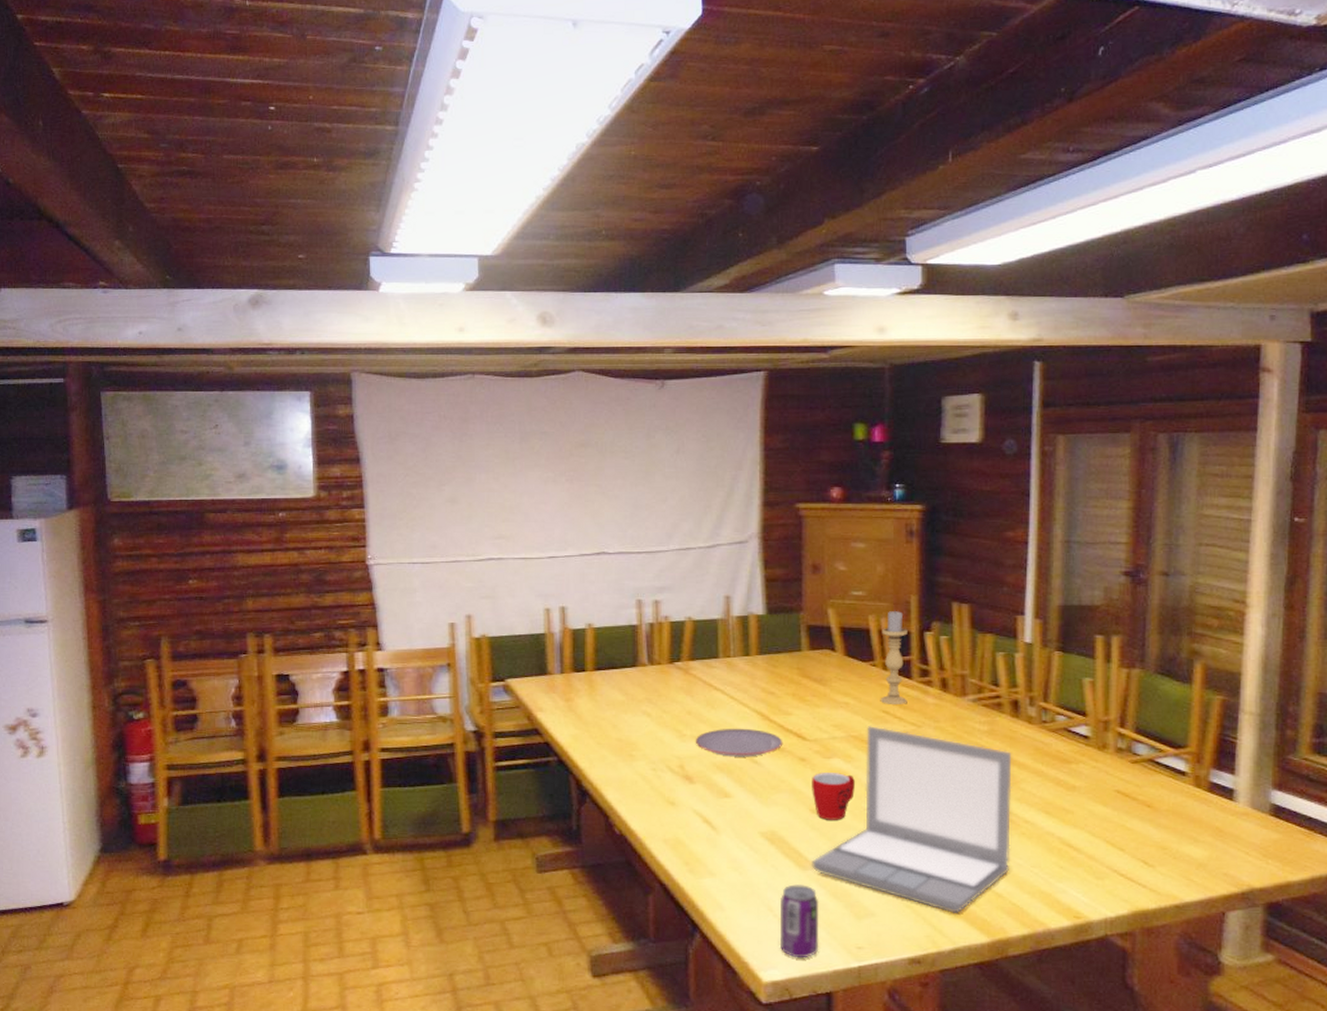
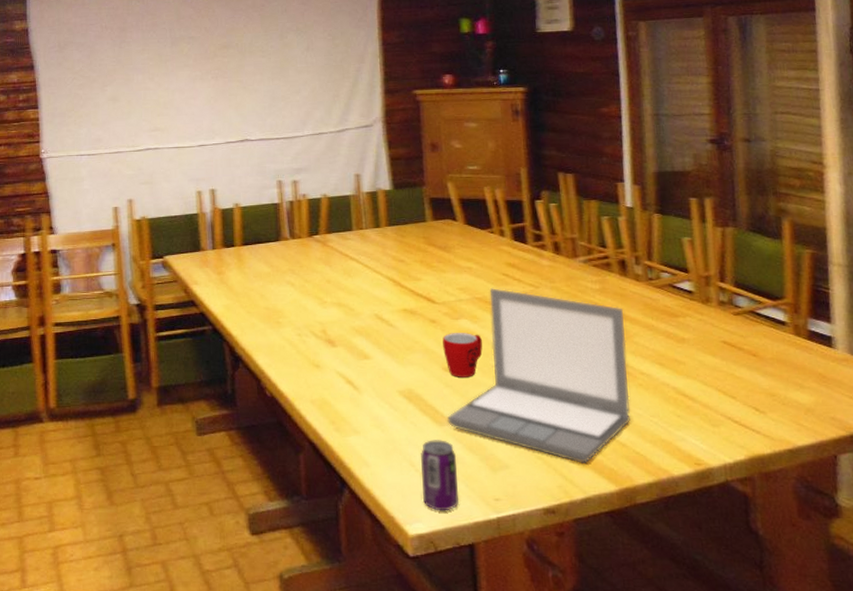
plate: present [696,728,783,757] -> none [336,294,415,321]
candle holder: present [880,610,908,706] -> none [496,181,525,269]

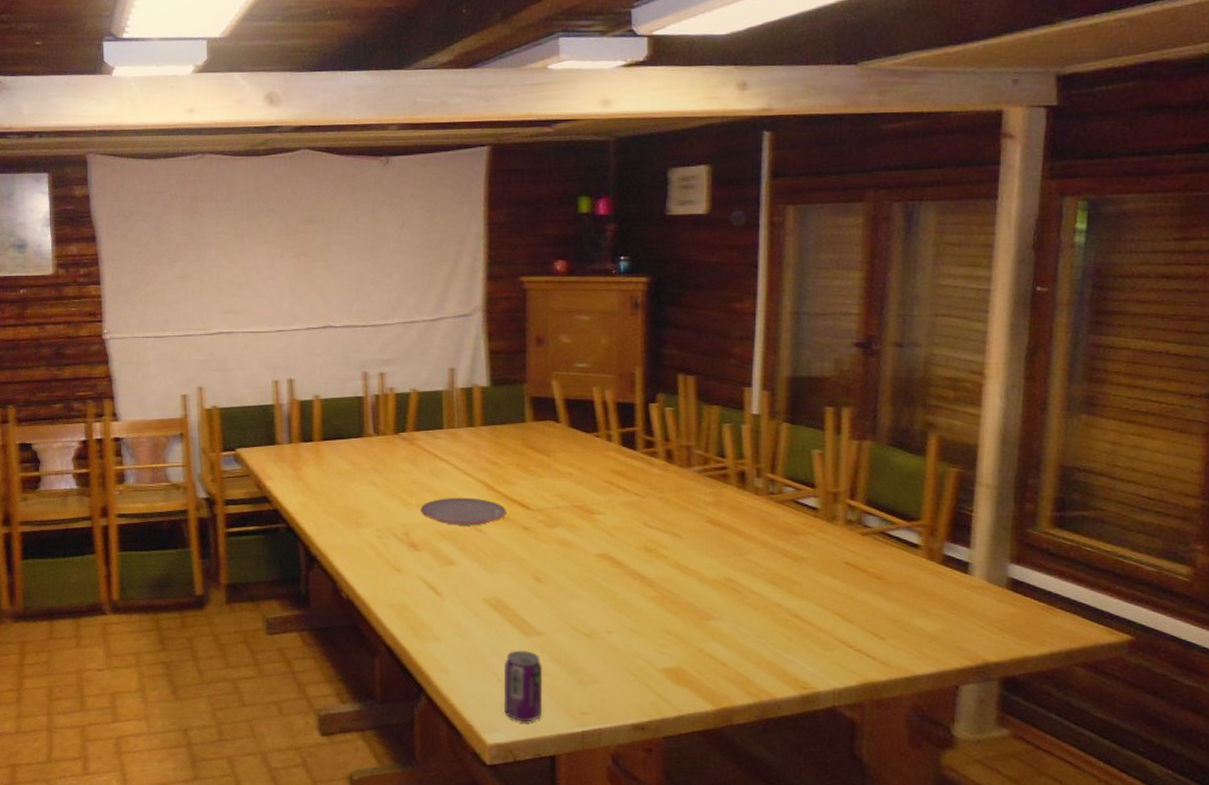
plate: none [336,294,415,321] -> present [421,497,507,526]
mug: present [442,333,483,377] -> none [536,541,579,588]
laptop: present [447,288,631,465] -> none [535,496,738,683]

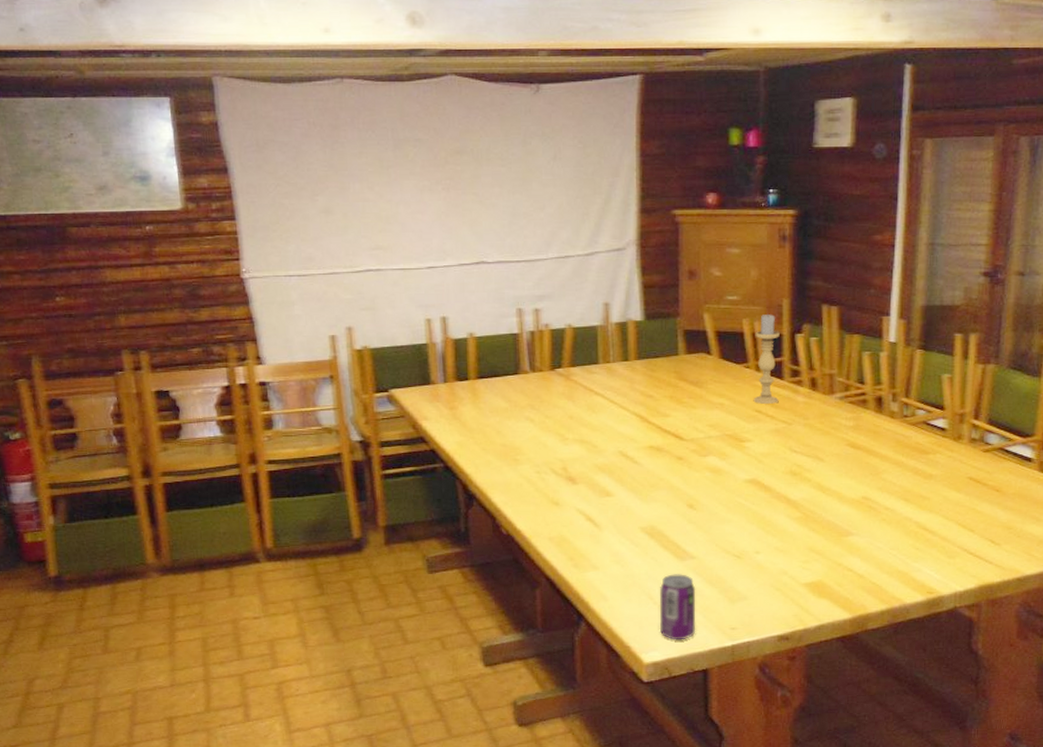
plate: present [421,497,507,526] -> none [578,430,662,458]
candle holder: none [604,382,632,476] -> present [753,313,780,405]

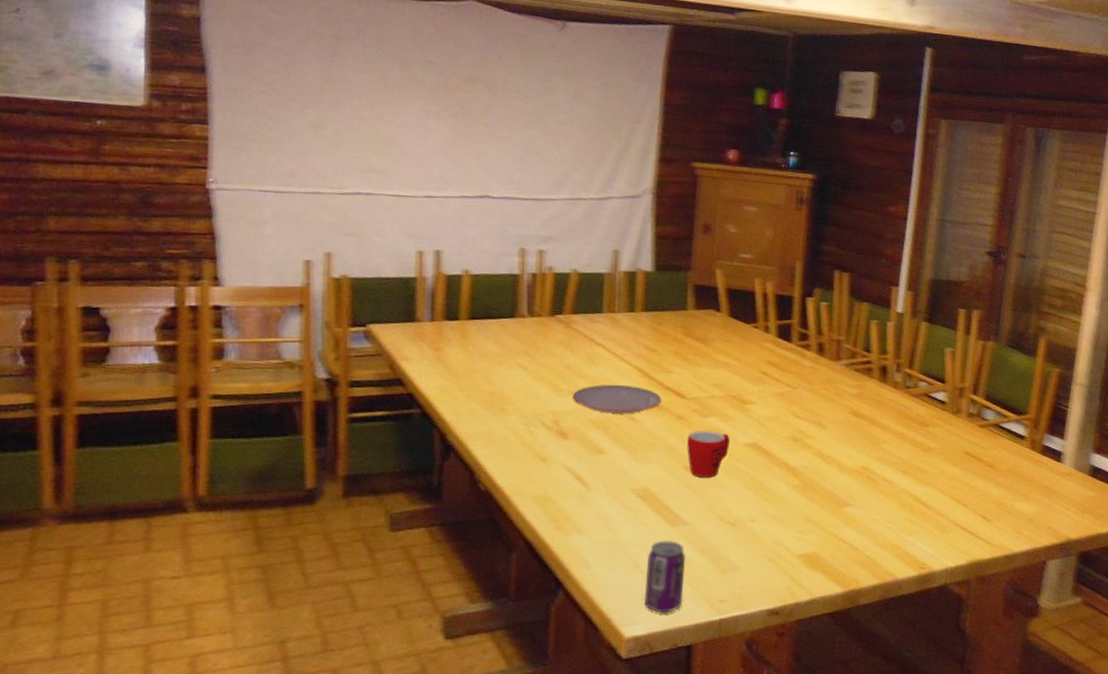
plate: none [578,430,662,458] -> present [573,384,662,414]
mug: none [689,470,729,514] -> present [687,431,730,478]
candle holder: present [753,313,780,405] -> none [759,274,791,367]

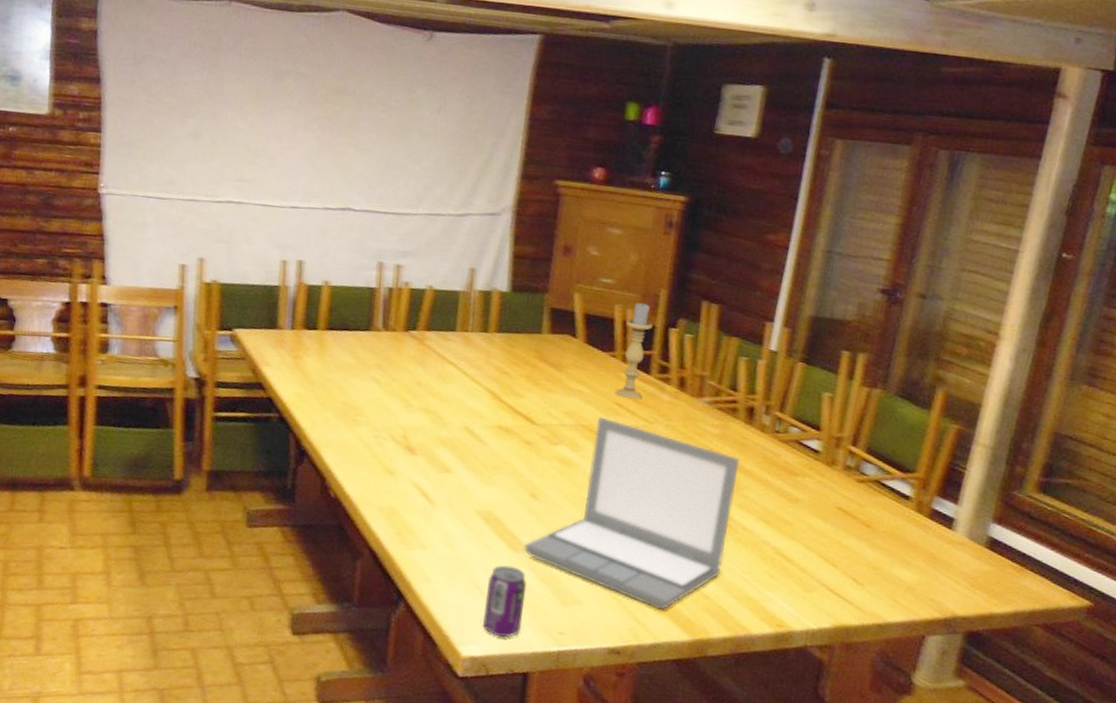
plate: present [573,384,662,414] -> none [422,403,511,435]
laptop: none [681,386,877,567] -> present [524,417,740,611]
mug: present [687,431,730,478] -> none [533,458,579,507]
candle holder: none [759,274,791,367] -> present [615,302,653,399]

